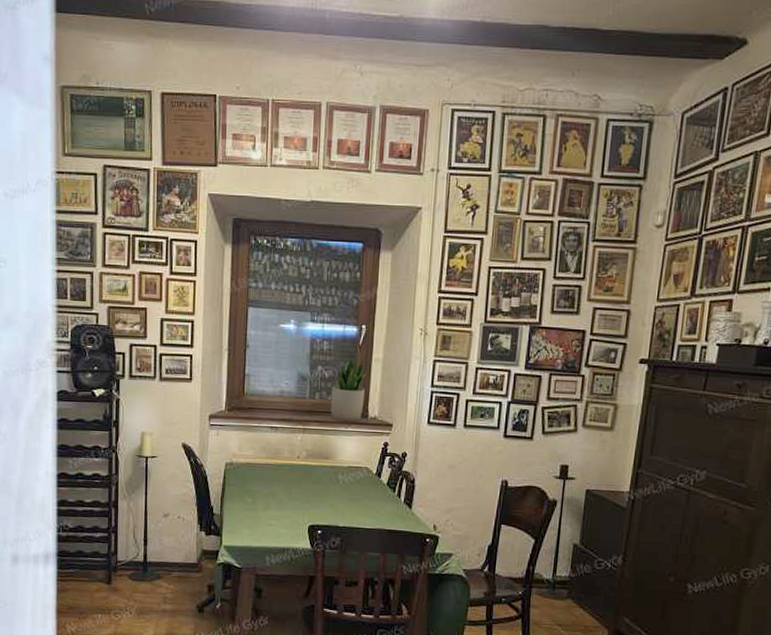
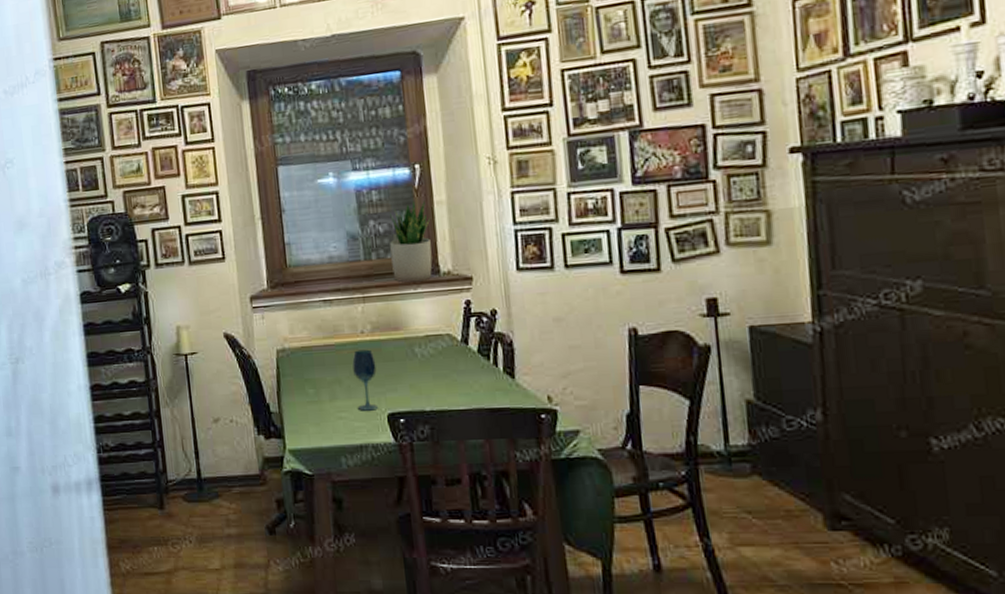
wineglass: none [285,471,306,522] -> present [352,349,379,411]

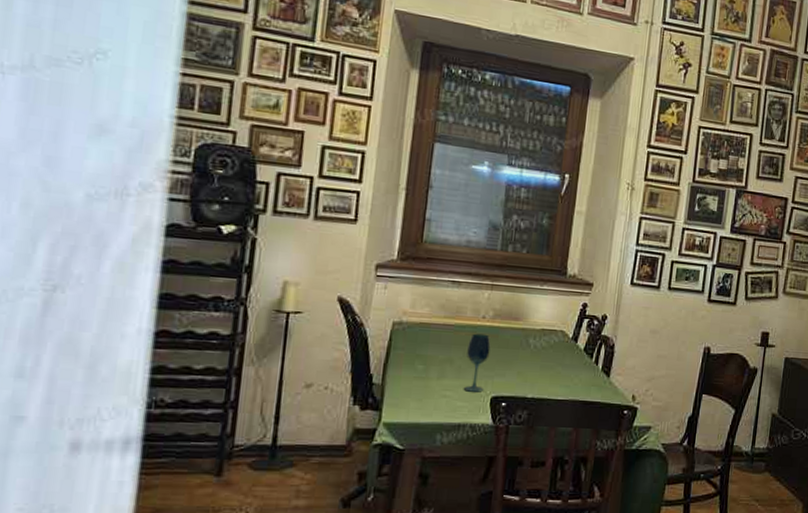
planter: present [390,200,433,283] -> none [524,207,569,280]

